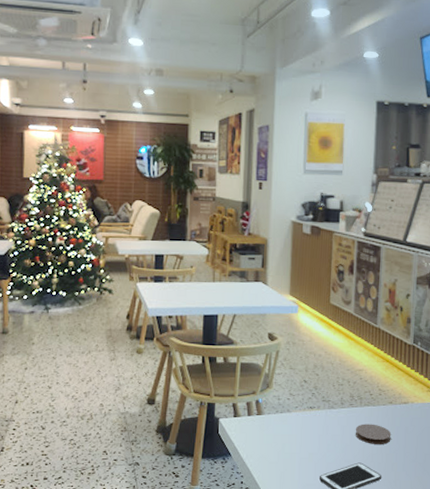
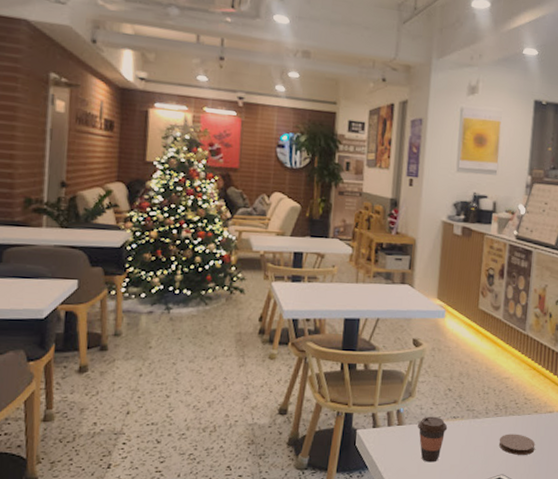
coffee cup: none [275,406,305,450] -> present [417,416,448,463]

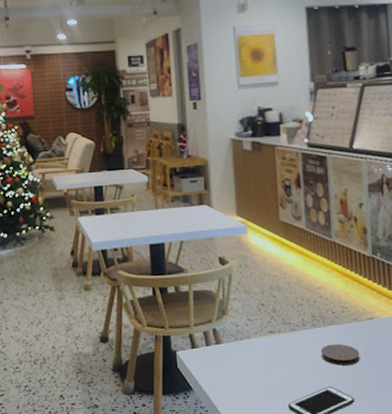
coffee cup: present [417,416,448,463] -> none [235,332,266,379]

